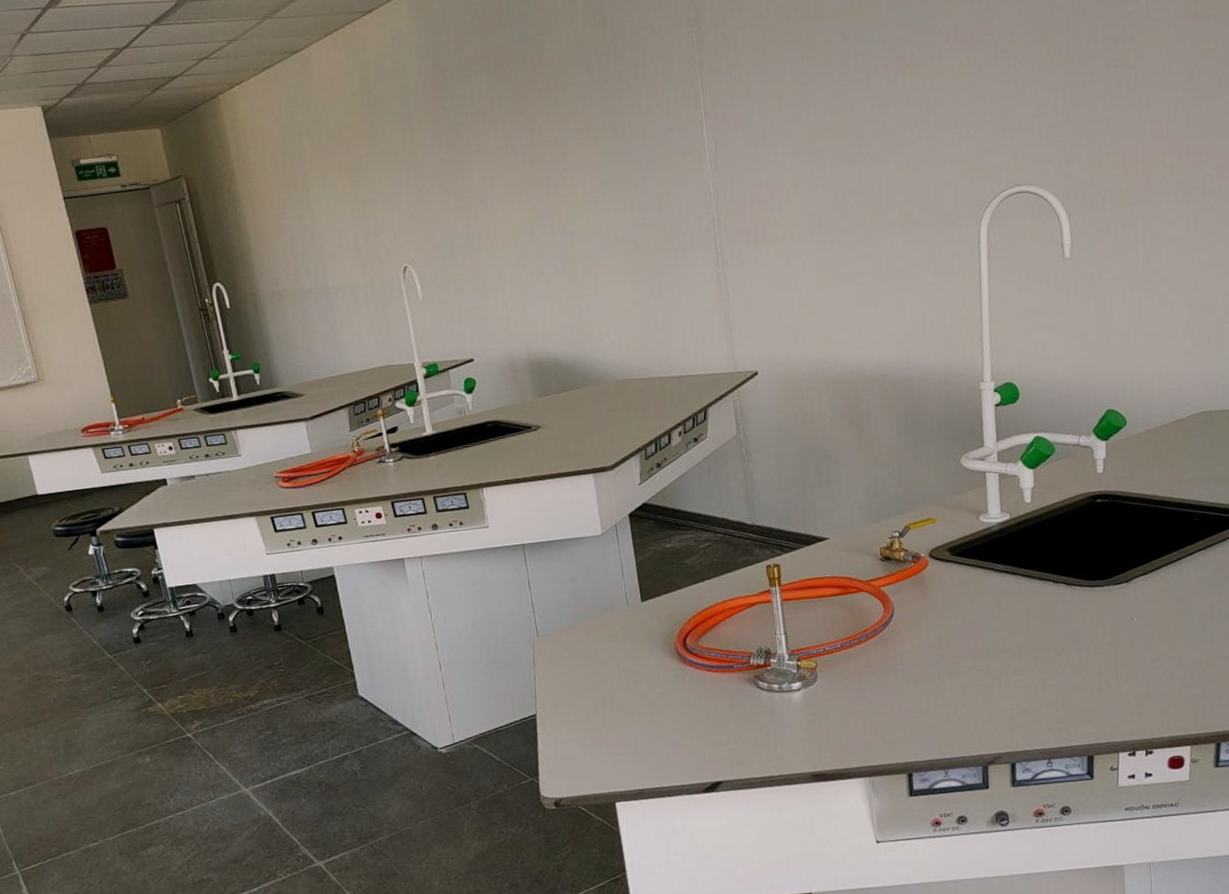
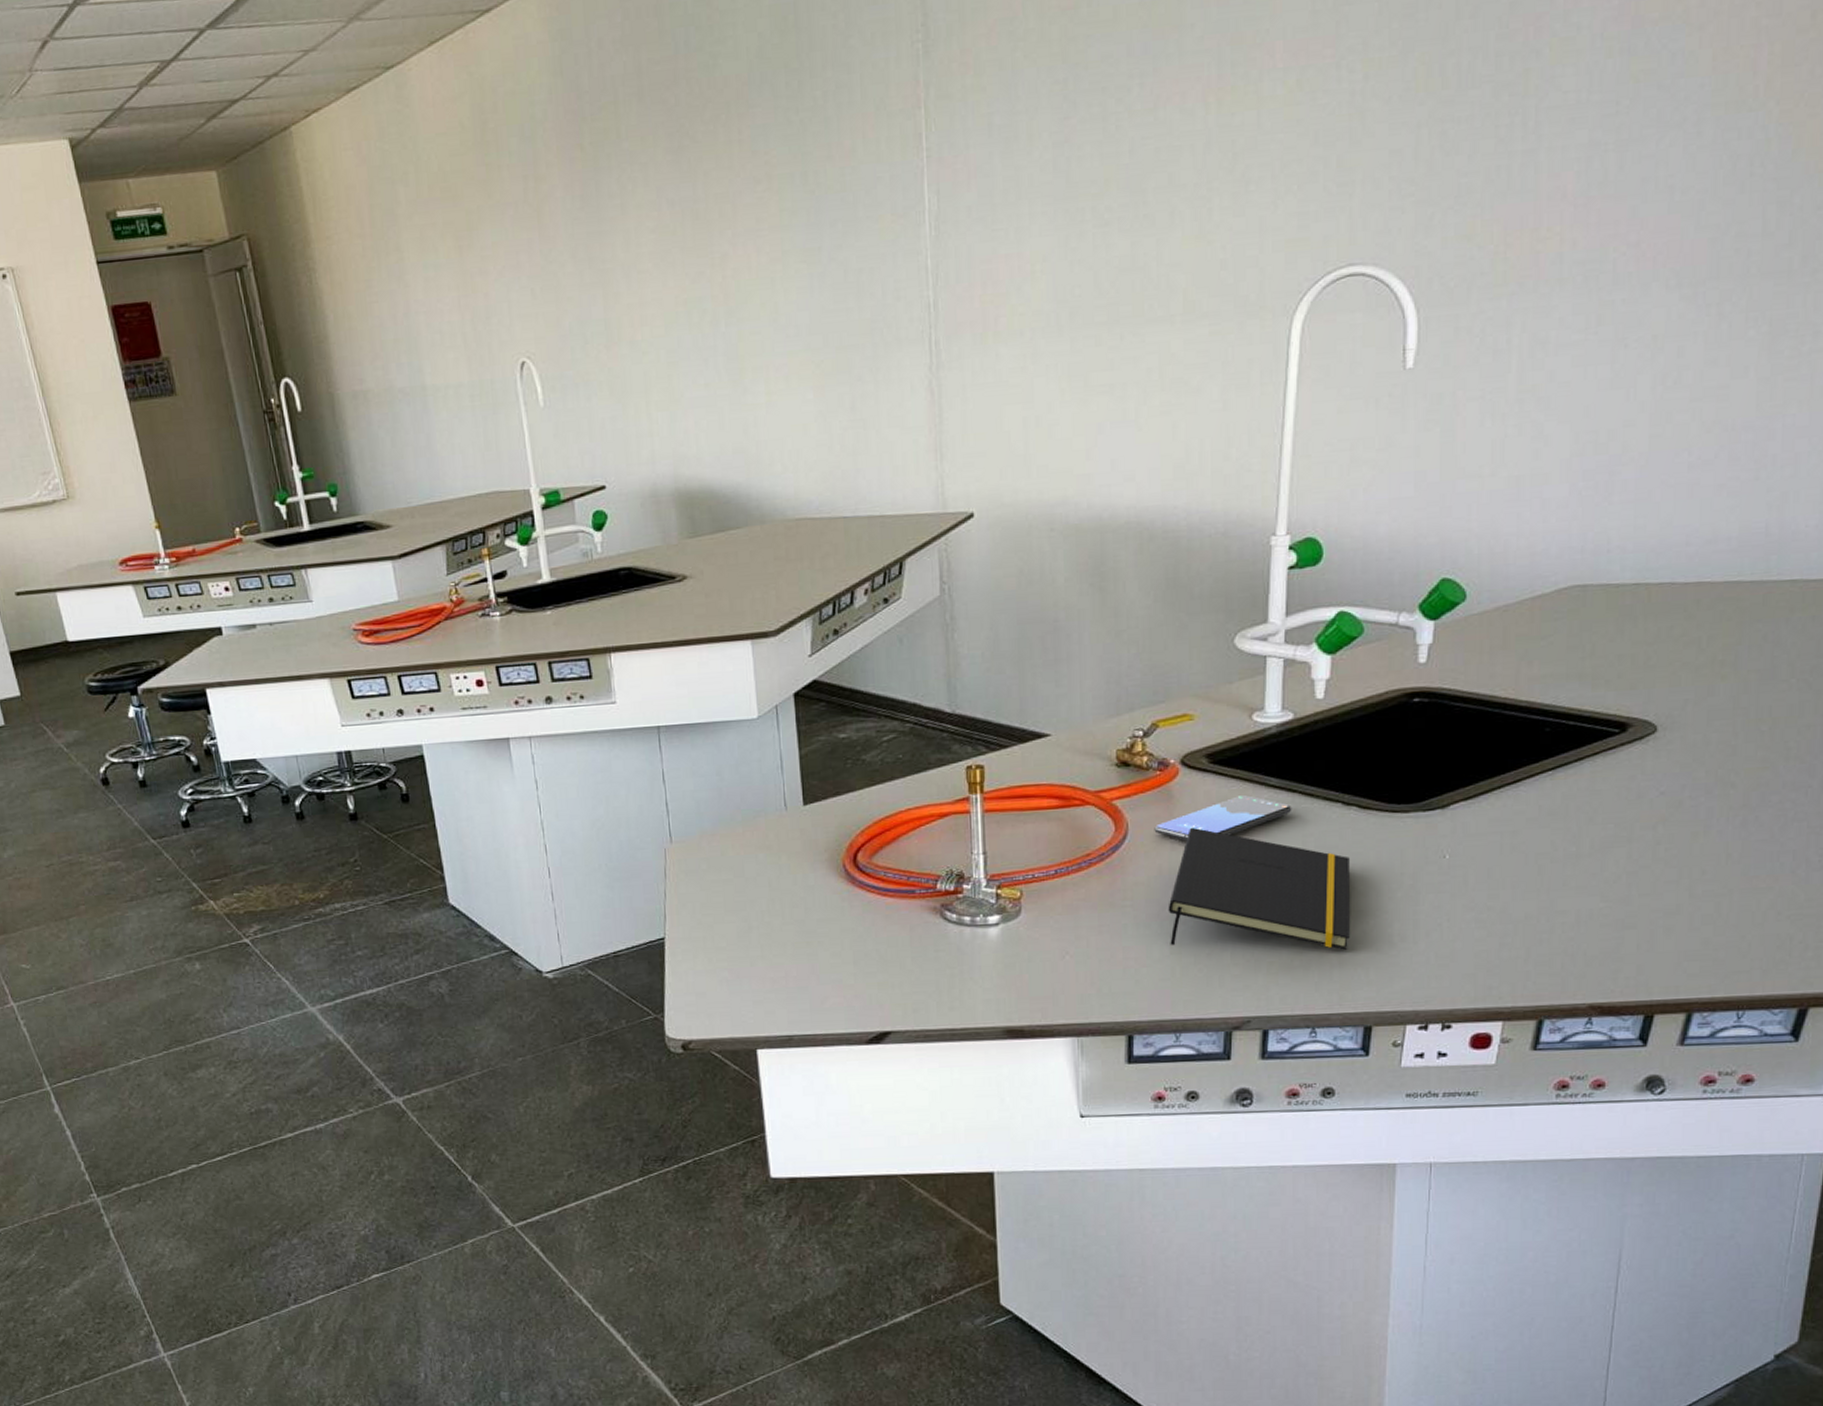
smartphone: none [914,579,1016,616] -> present [1154,795,1292,841]
notepad: none [929,605,1069,699] -> present [1168,827,1350,950]

